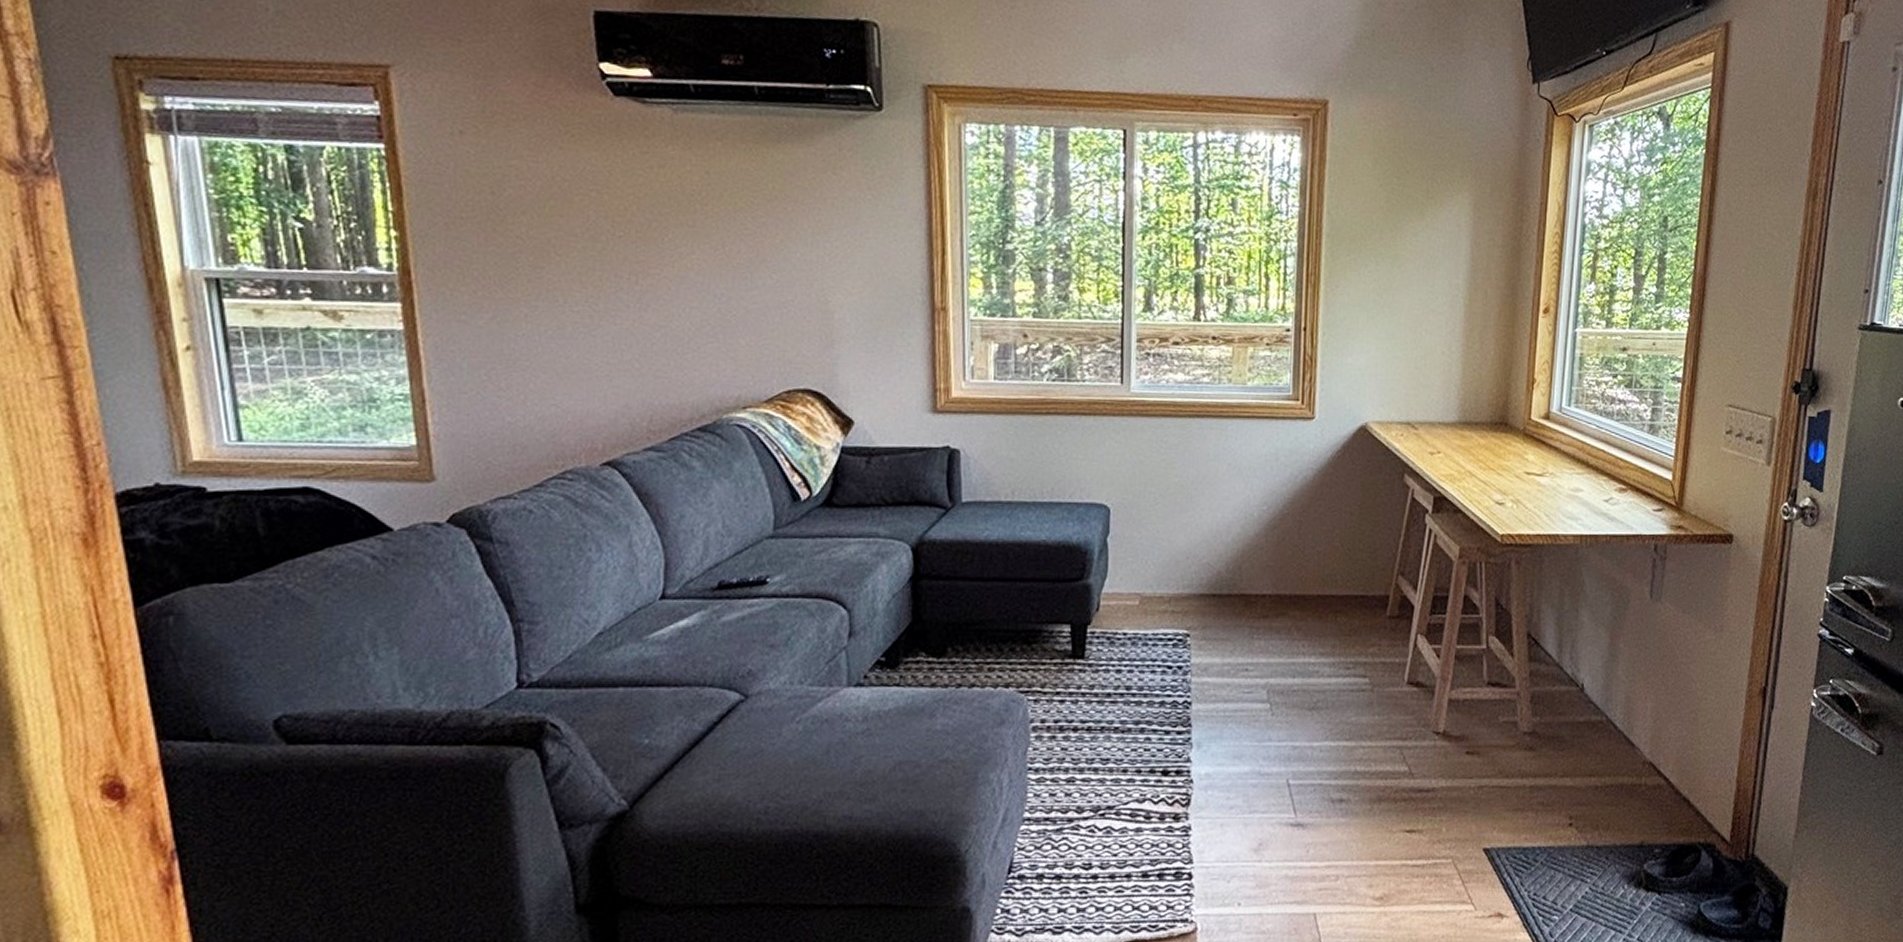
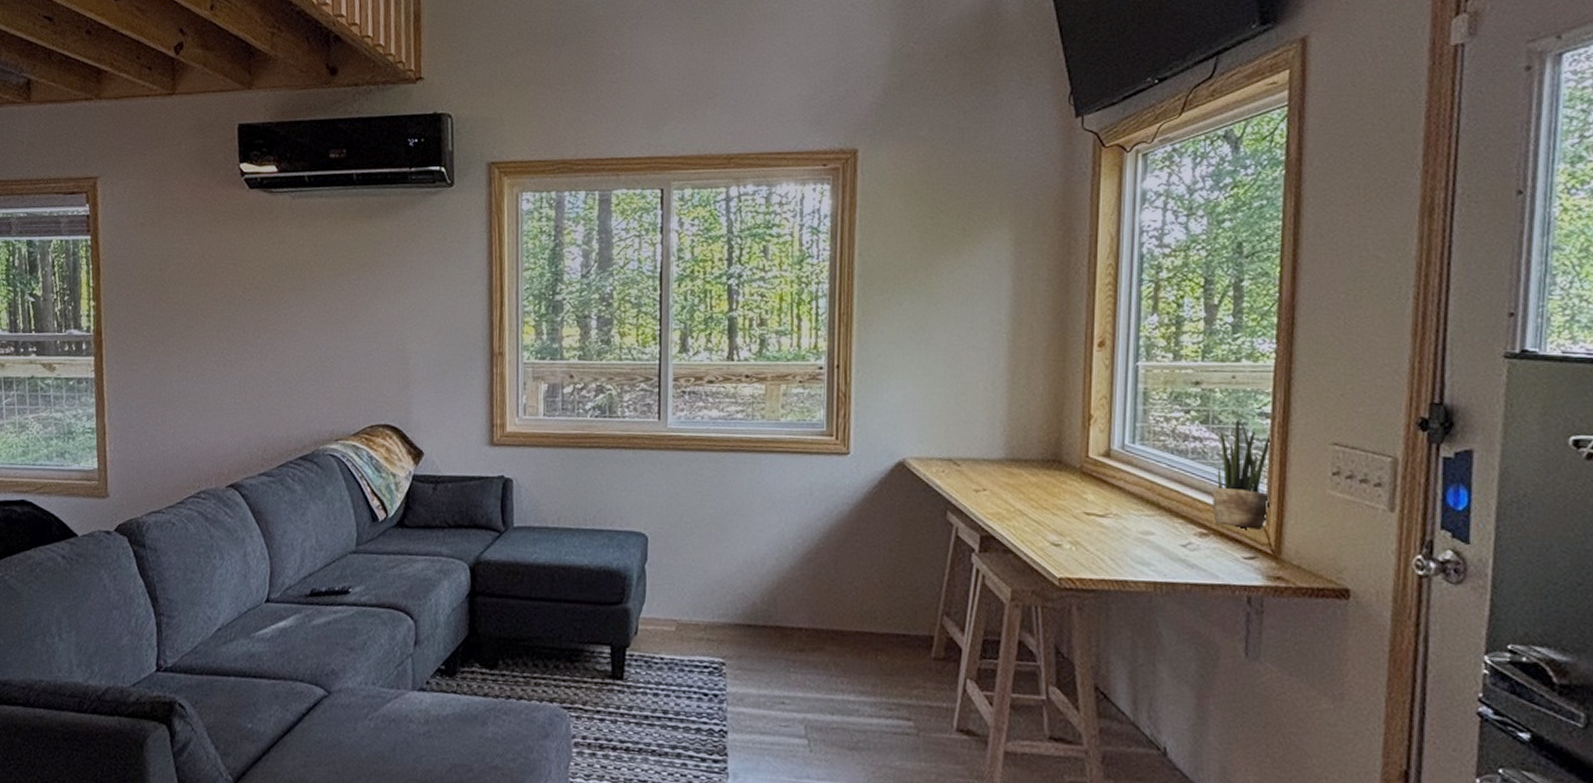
potted plant: none [1631,384,1682,484] -> present [1212,420,1273,530]

